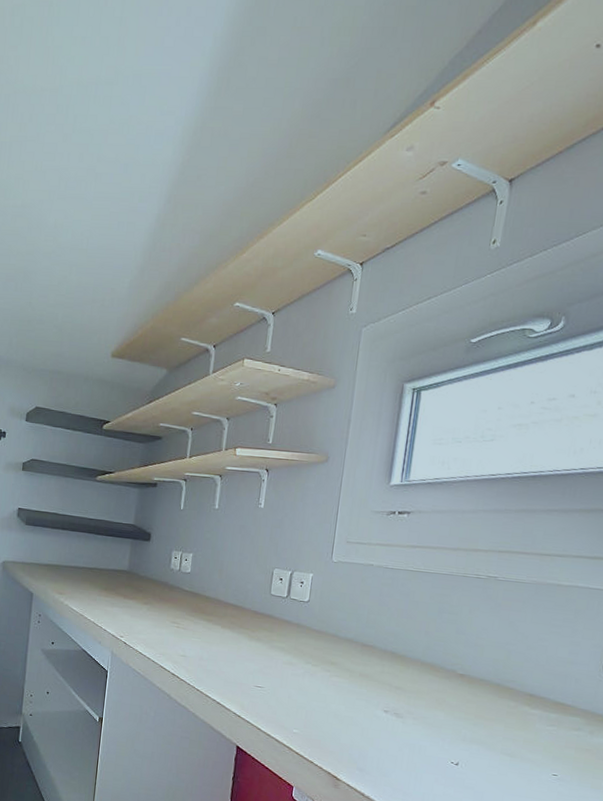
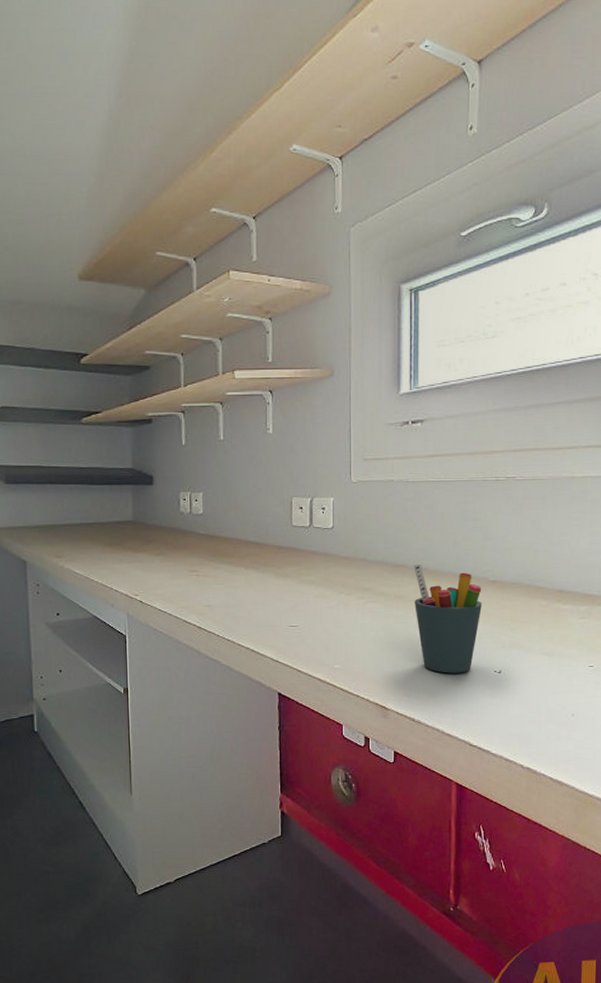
pen holder: none [378,647,449,759] -> present [413,563,482,674]

